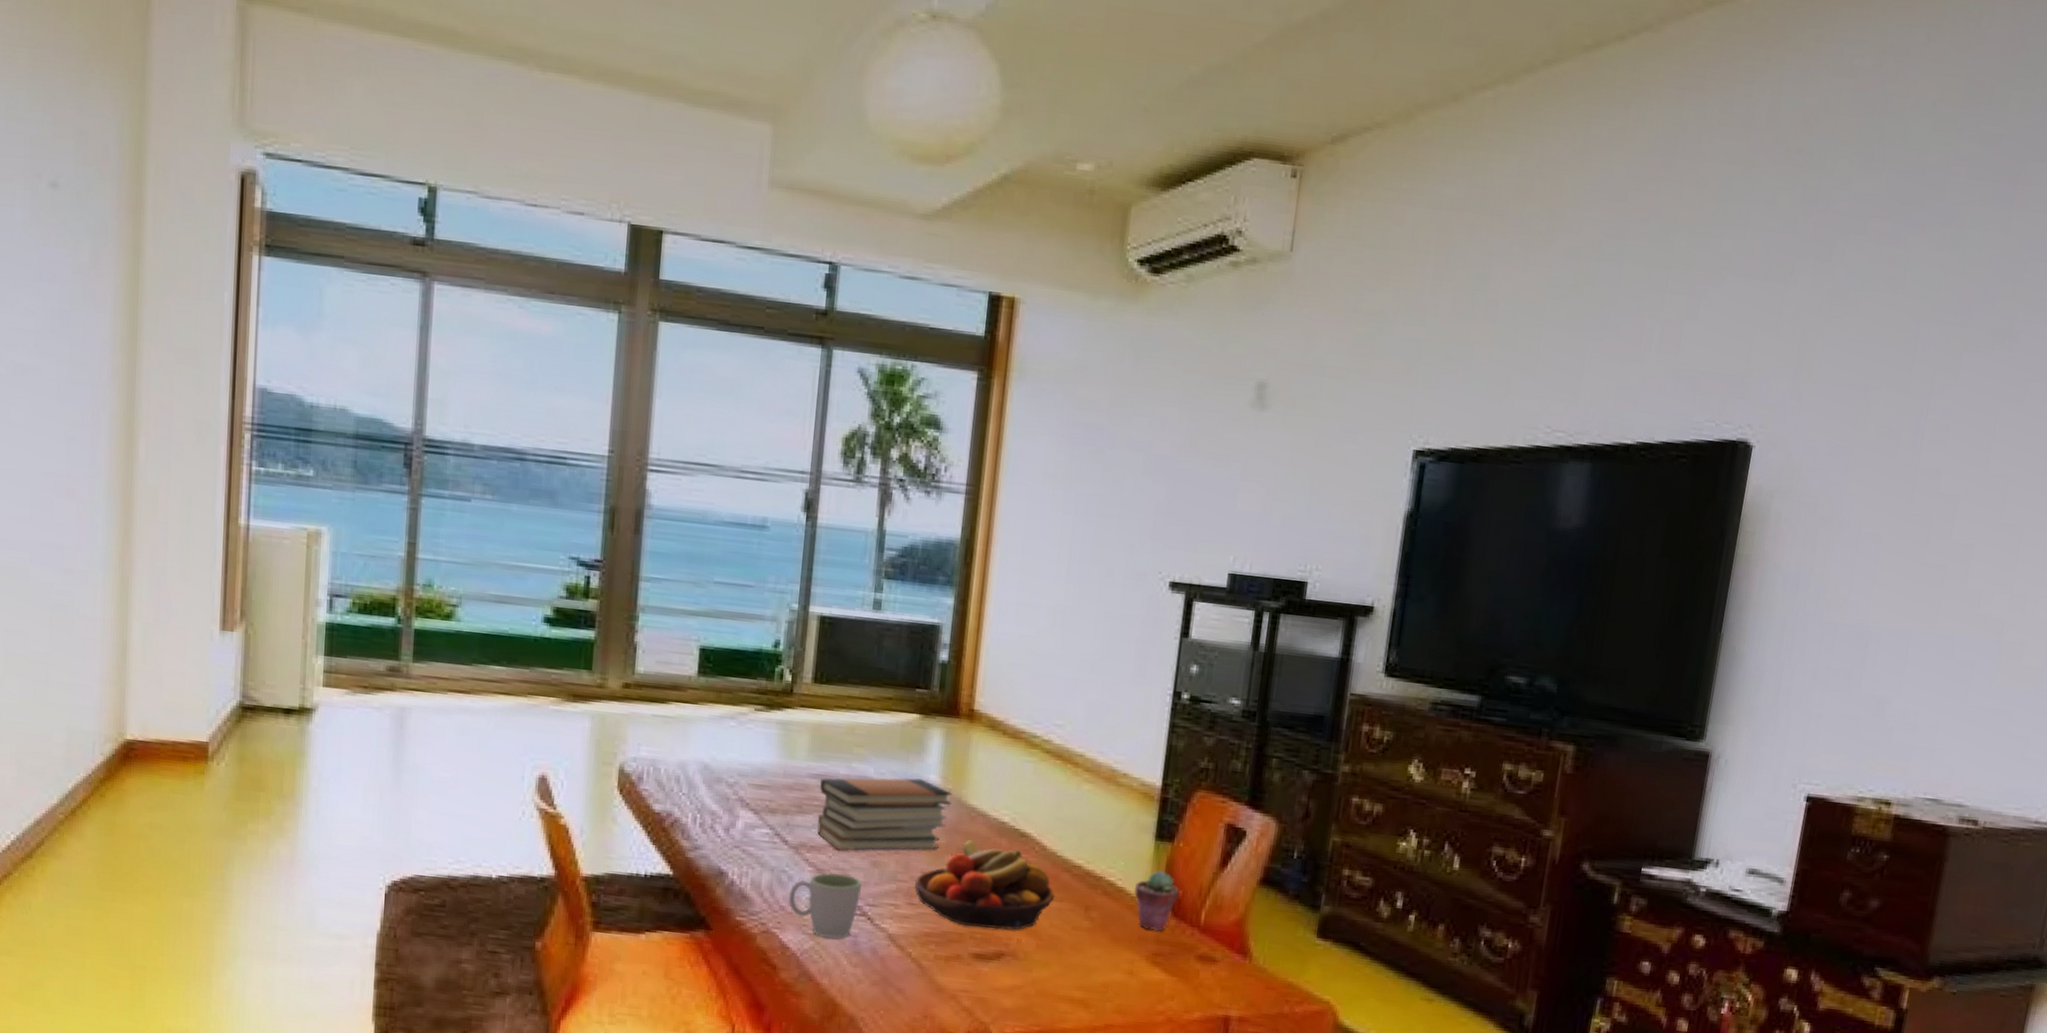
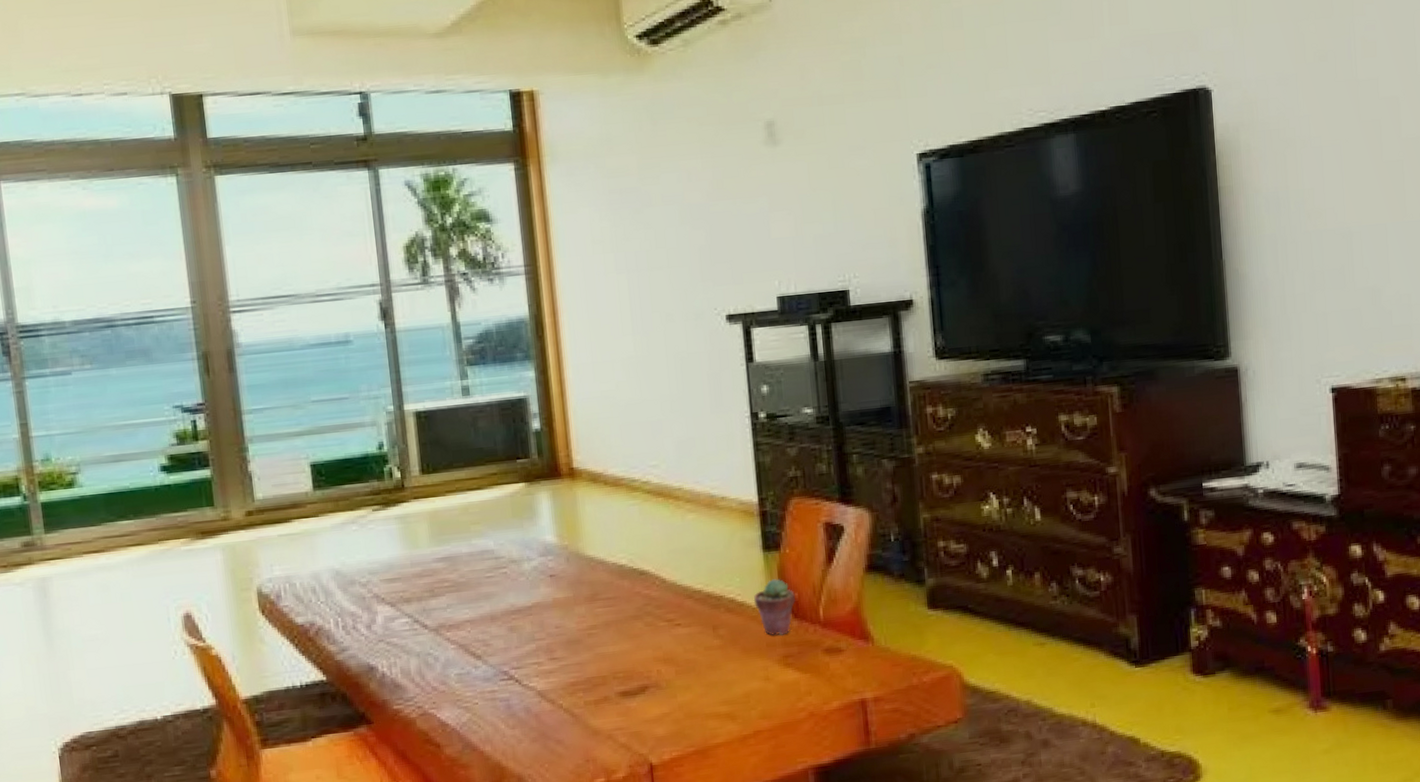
mug: present [788,872,862,939] -> none [438,644,505,708]
book stack: present [817,777,952,851] -> none [446,541,571,623]
fruit bowl: present [914,839,1055,930] -> none [551,587,683,669]

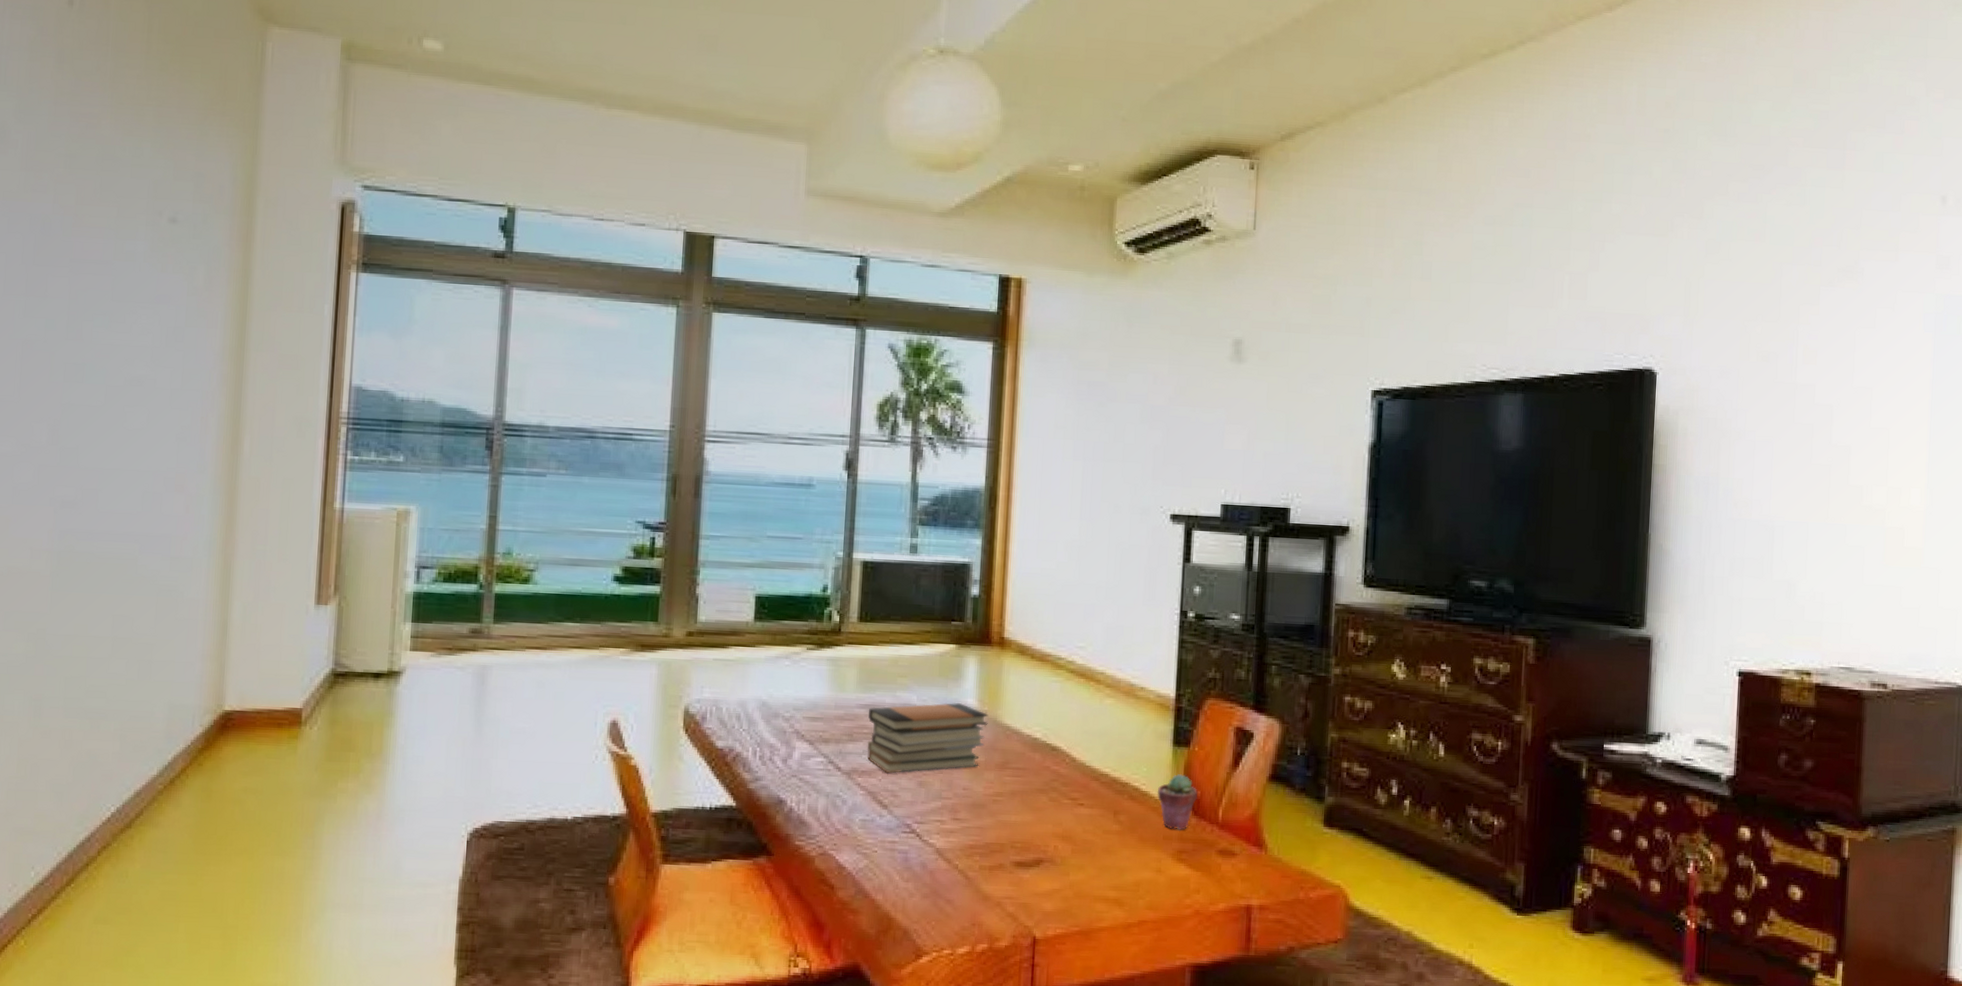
book stack: none [446,541,571,623] -> present [867,703,988,773]

